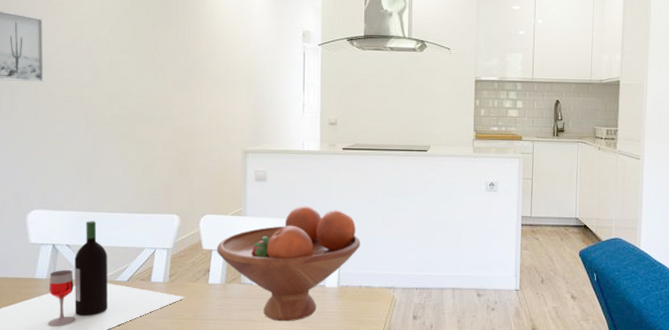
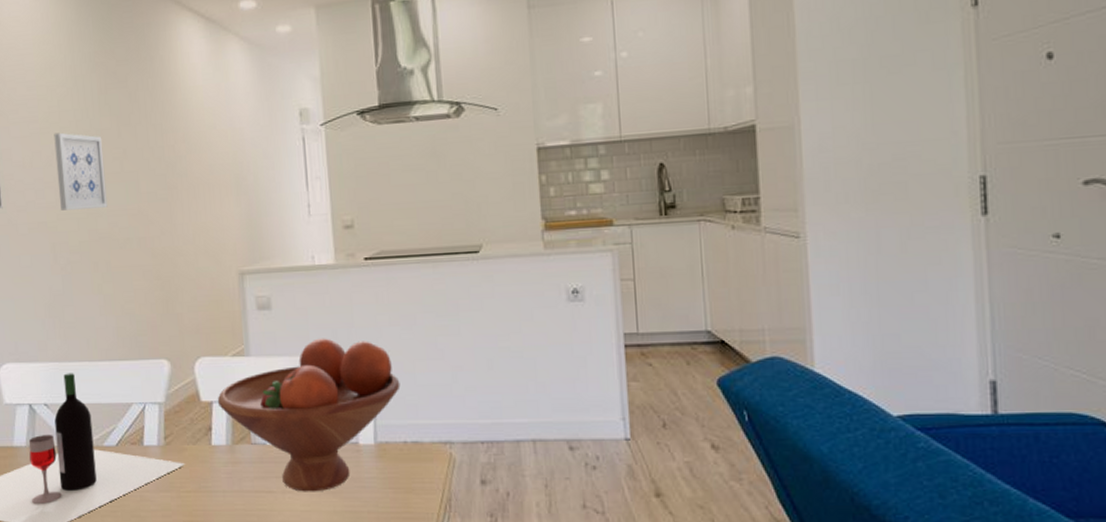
wall art: none [95,25,138,90] -> present [54,132,108,211]

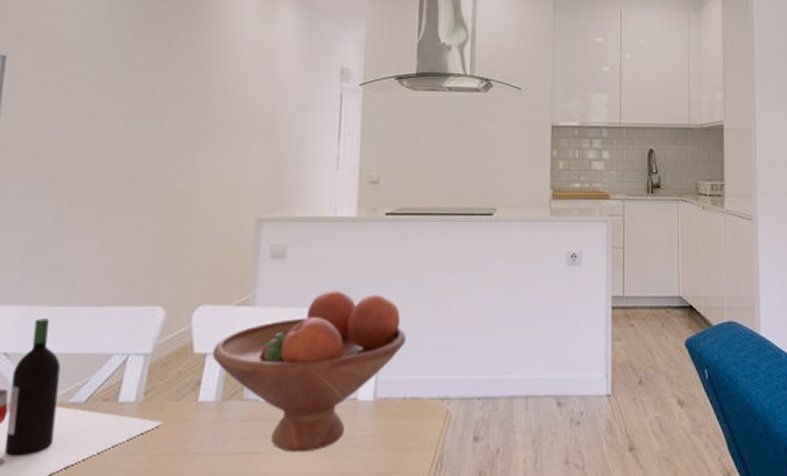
wall art: present [54,132,108,211] -> none [69,62,131,143]

